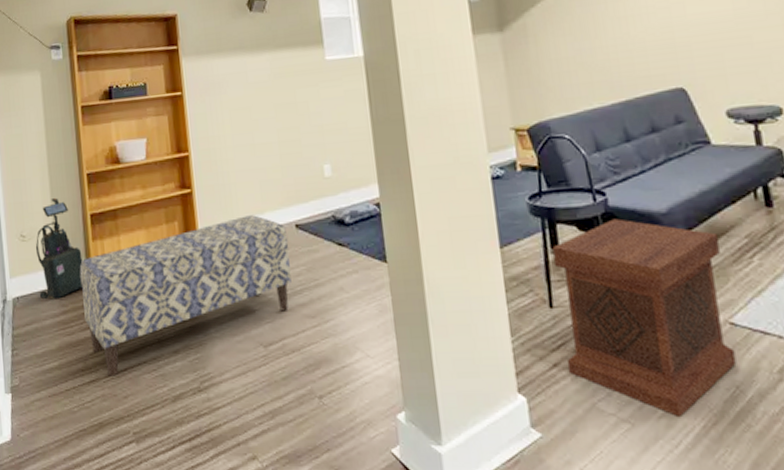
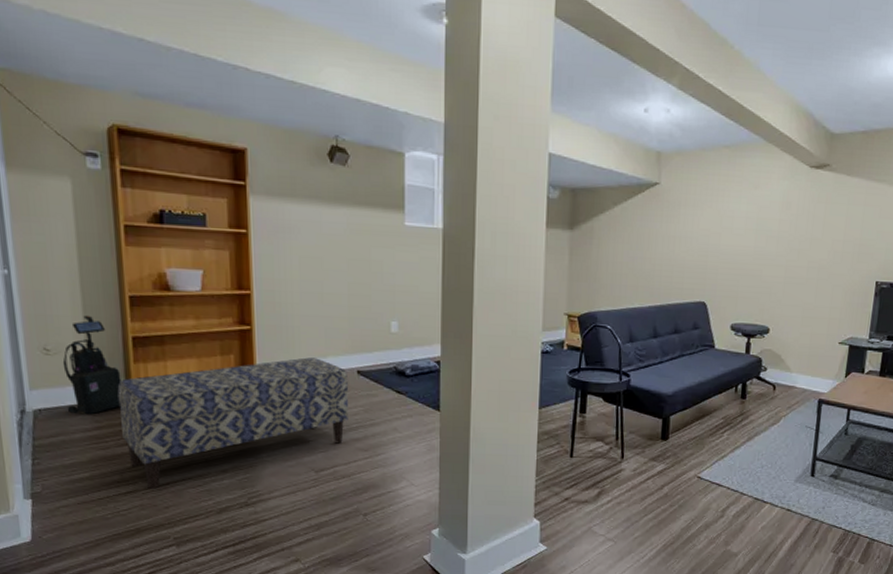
side table: present [553,218,737,416] -> none [575,395,703,538]

